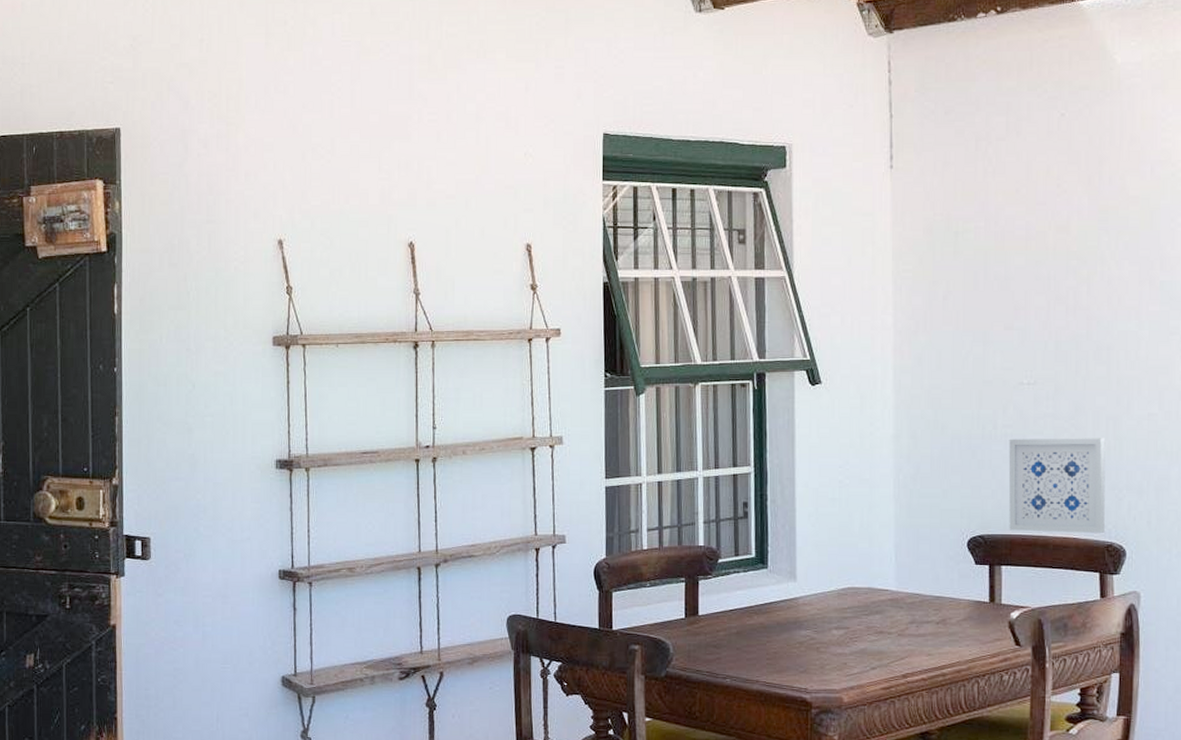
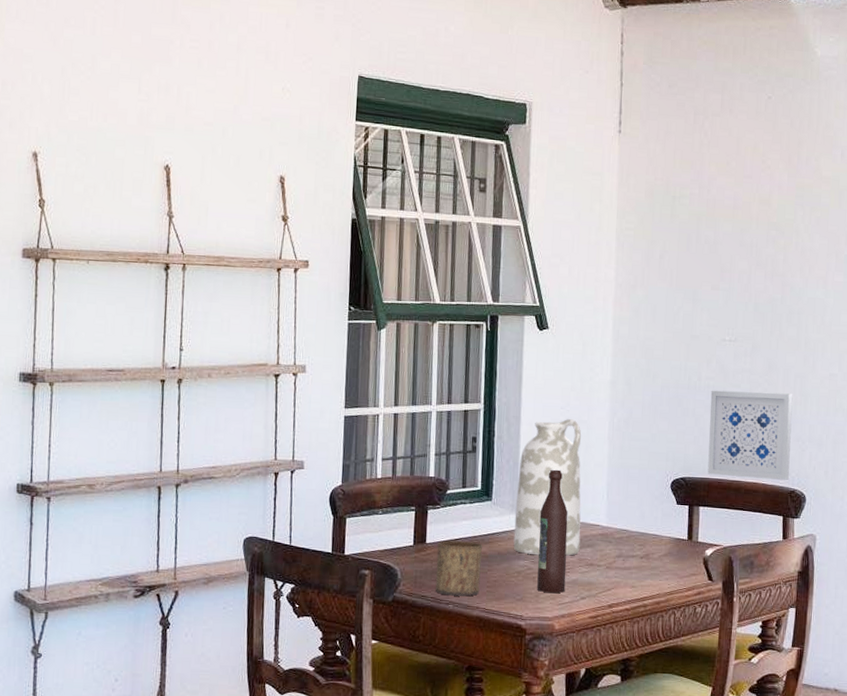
cup: none [710,612,761,670] -> present [436,540,483,596]
vase: none [793,478,868,624] -> present [513,419,582,556]
wine bottle: none [821,532,854,664] -> present [537,469,569,593]

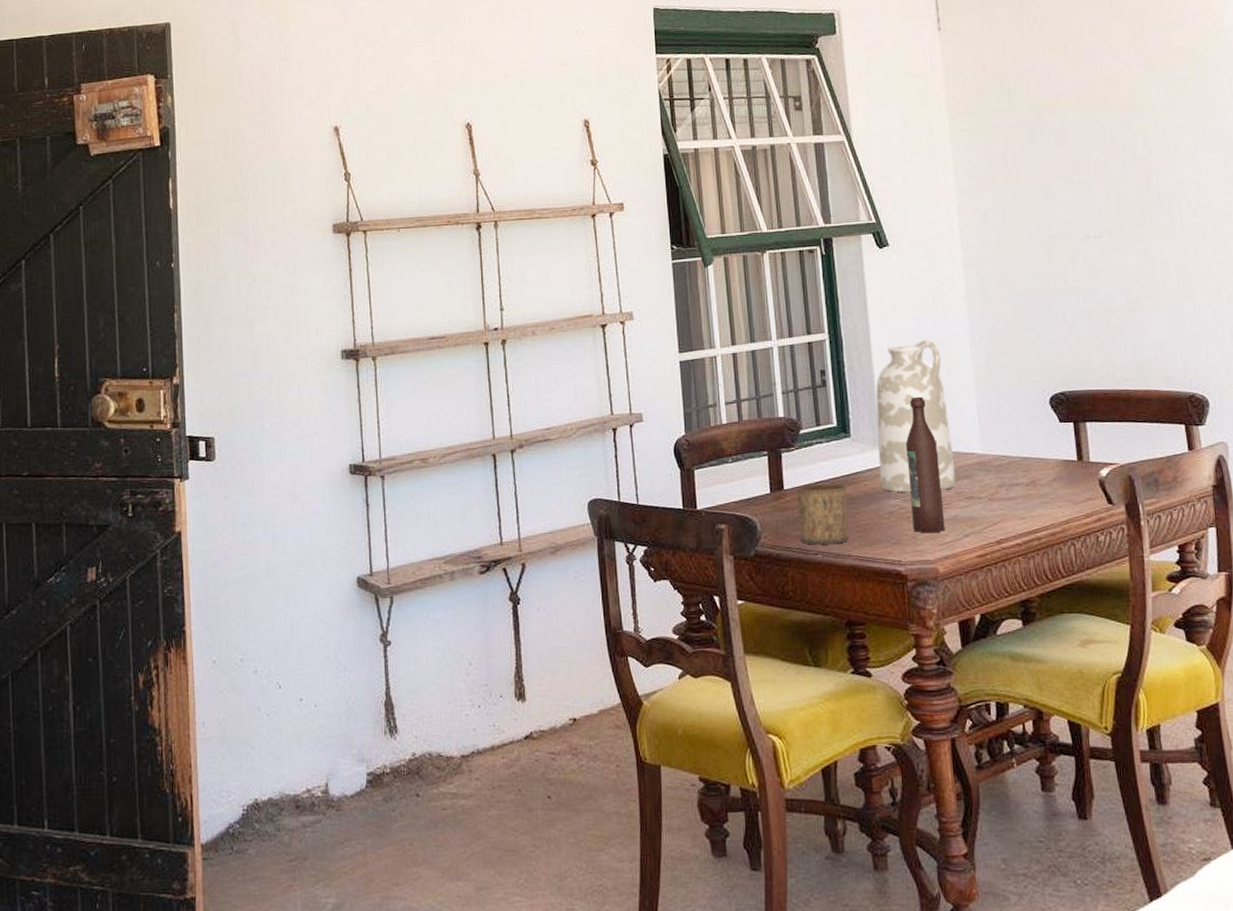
wall art: present [707,390,793,480] -> none [1081,287,1185,386]

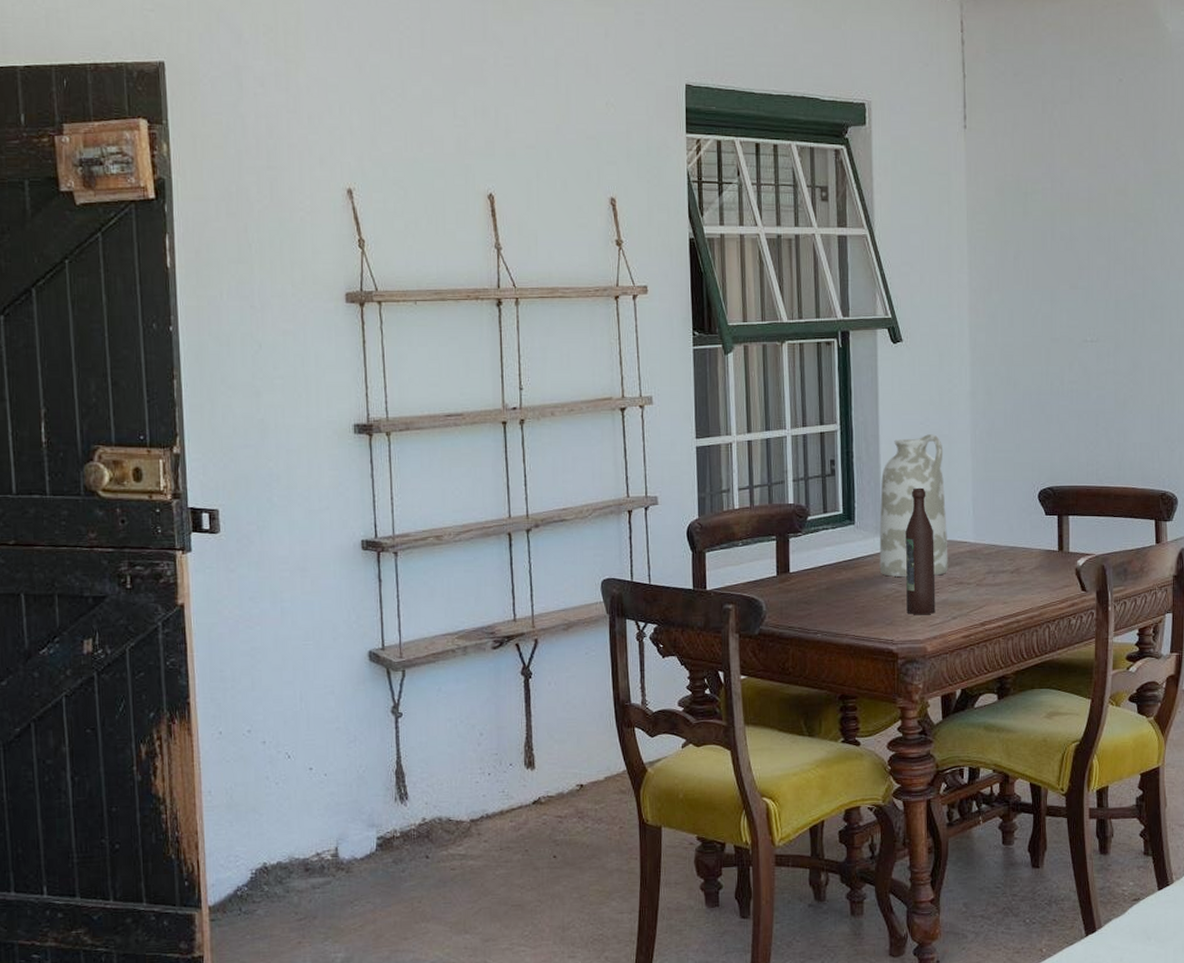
cup: present [796,484,849,545] -> none [801,568,849,625]

